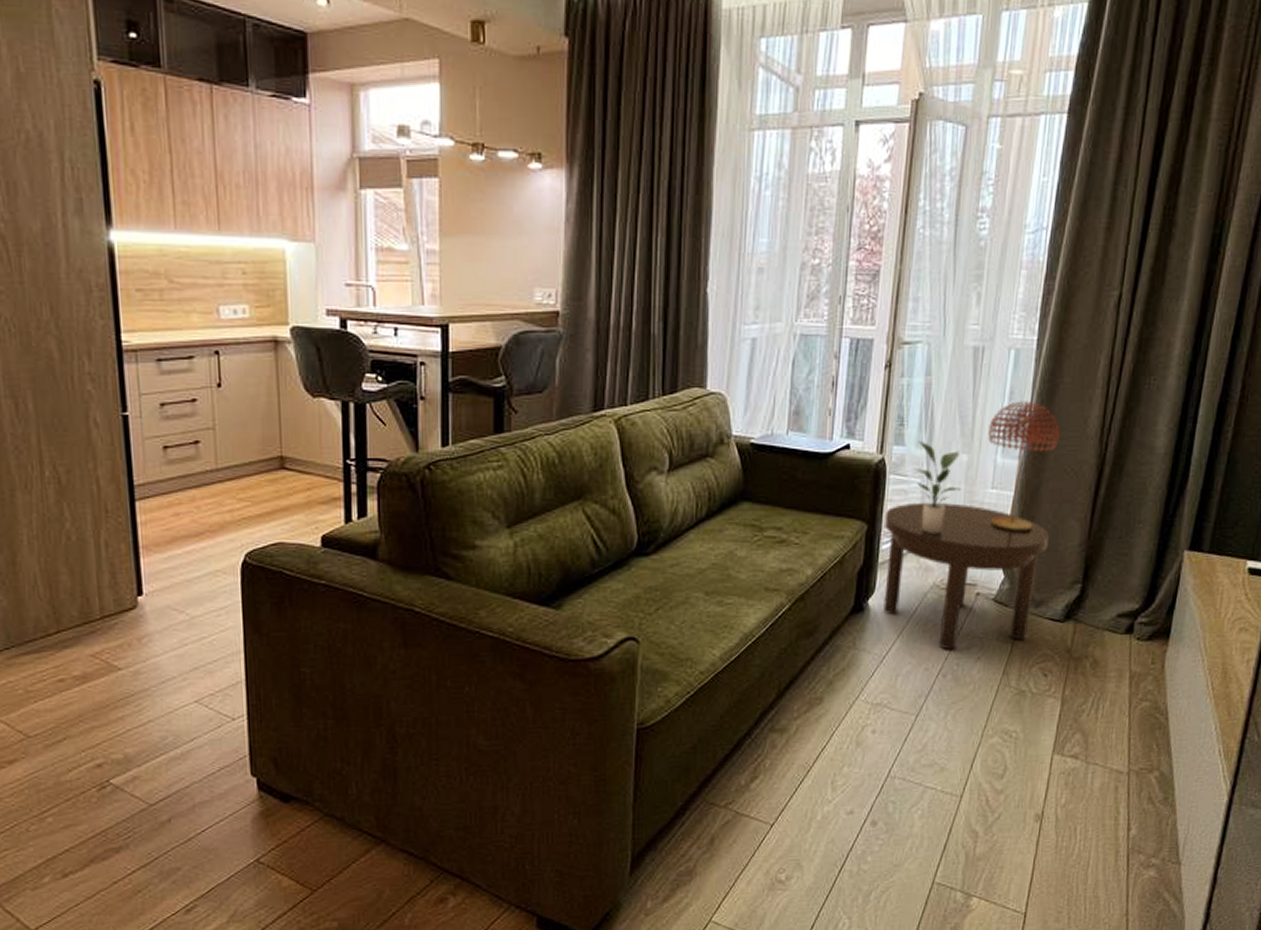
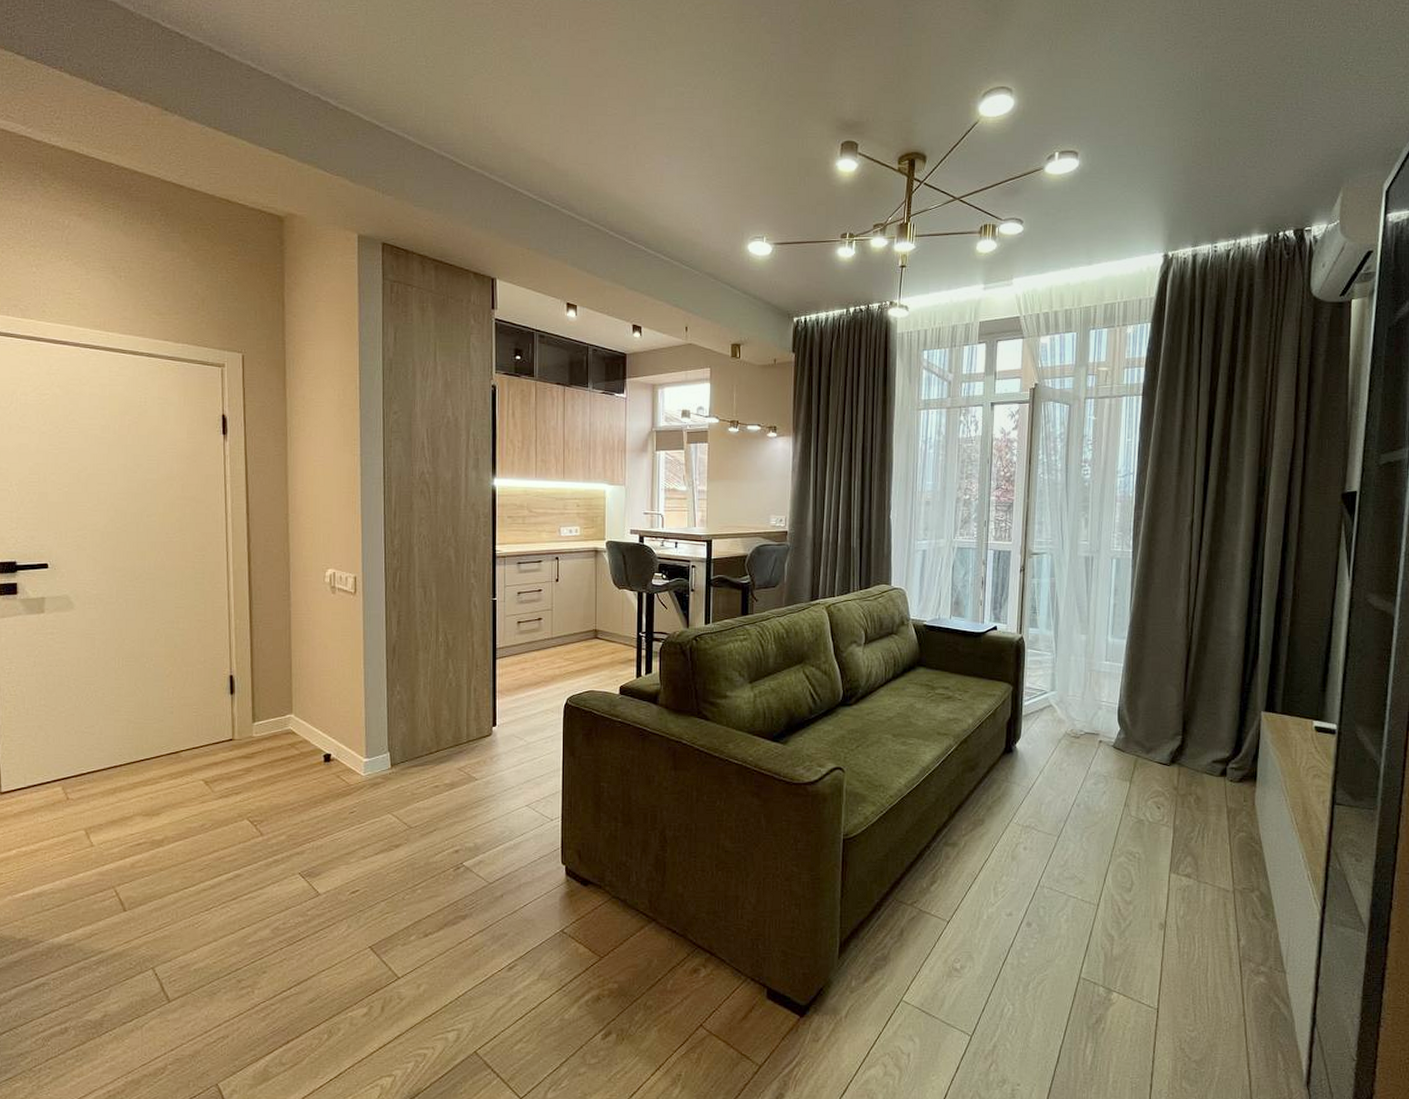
side table: present [883,502,1049,650] -> none [1025,670,1152,785]
potted plant: present [915,441,961,535] -> none [1046,625,1082,695]
table lamp: present [988,401,1060,530] -> none [1100,596,1155,693]

